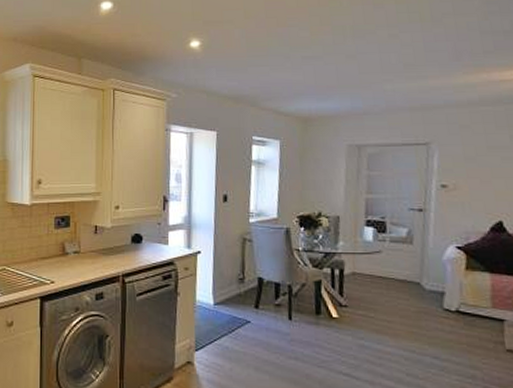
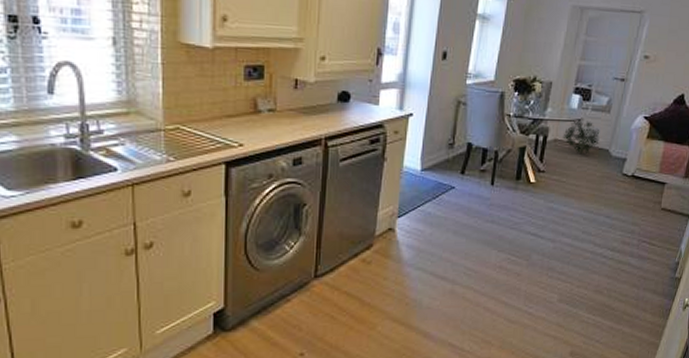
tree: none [361,251,407,287] -> present [562,119,600,153]

